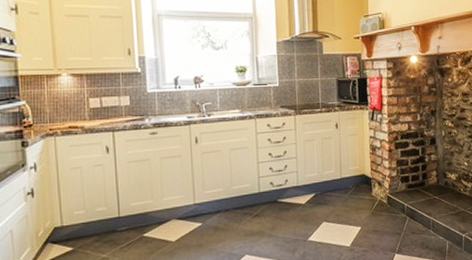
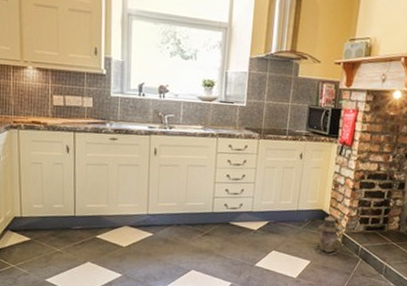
lantern: none [362,180,388,219] -> present [315,217,344,255]

